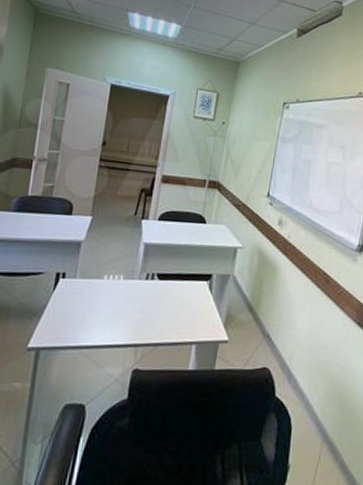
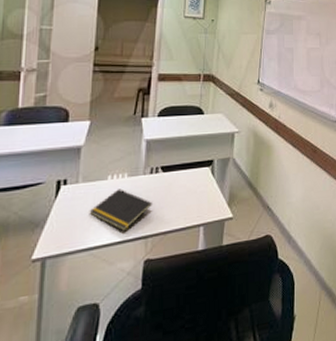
notepad: none [83,290,145,335] -> present [89,188,152,231]

